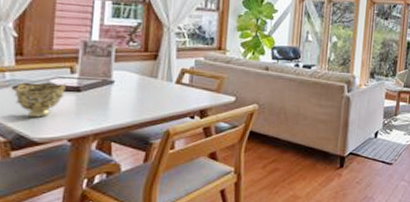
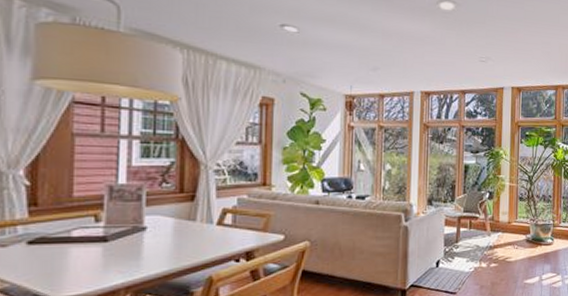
decorative bowl: present [14,82,66,118] -> none [29,233,90,274]

